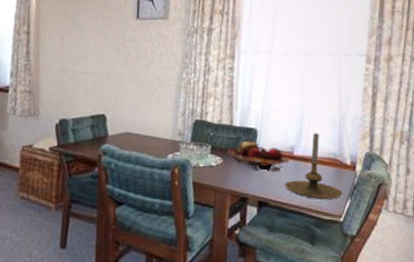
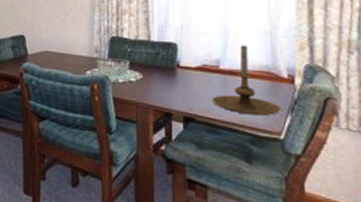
fruit basket: present [227,140,290,172] -> none [146,55,216,86]

